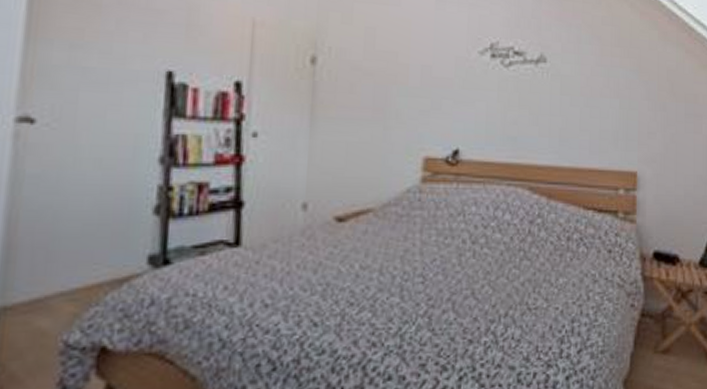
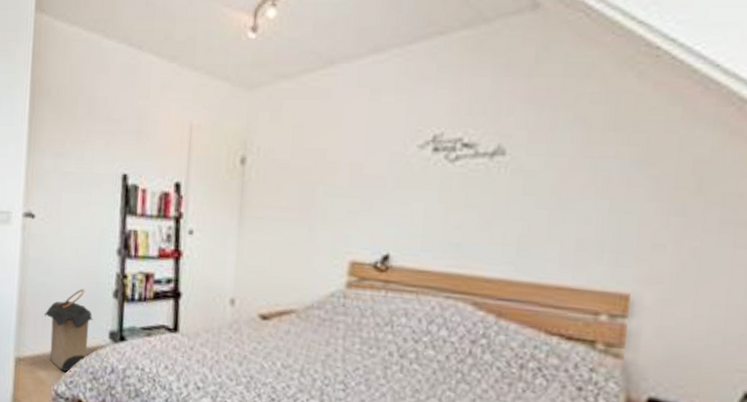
laundry hamper: none [47,207,125,314] -> present [44,288,93,372]

